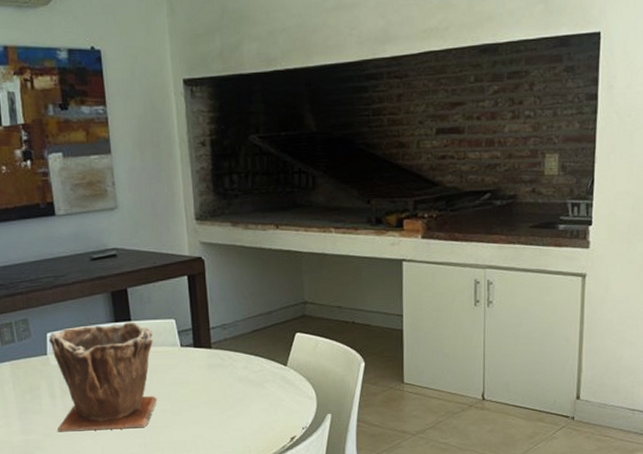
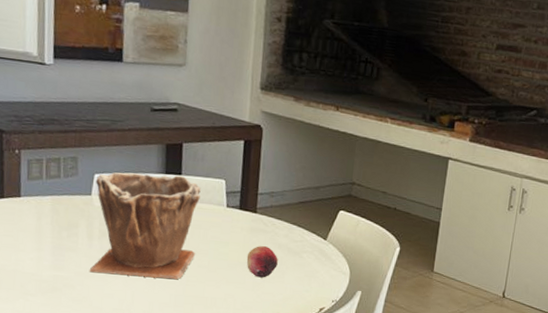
fruit: none [208,381,241,414] -> present [246,246,278,278]

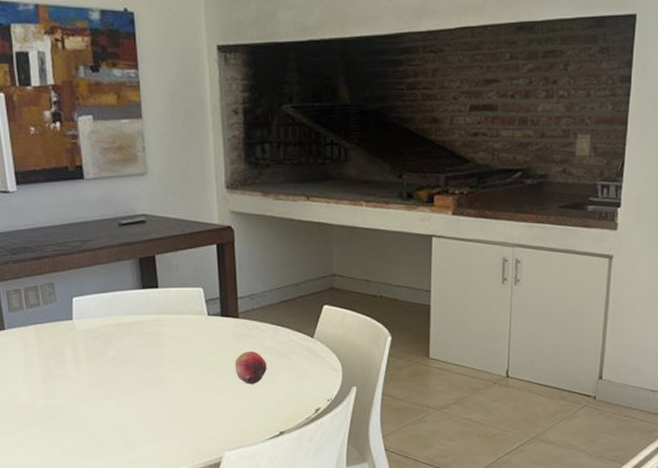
plant pot: present [89,172,201,280] -> none [75,289,184,398]

